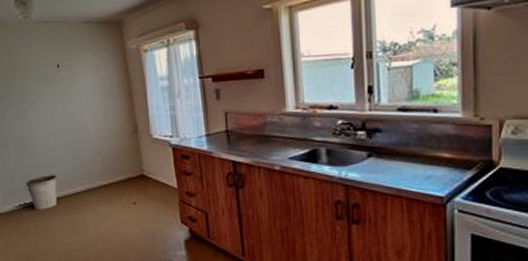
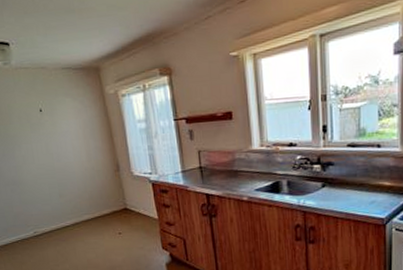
bucket: present [24,174,58,210] -> none [16,210,49,243]

